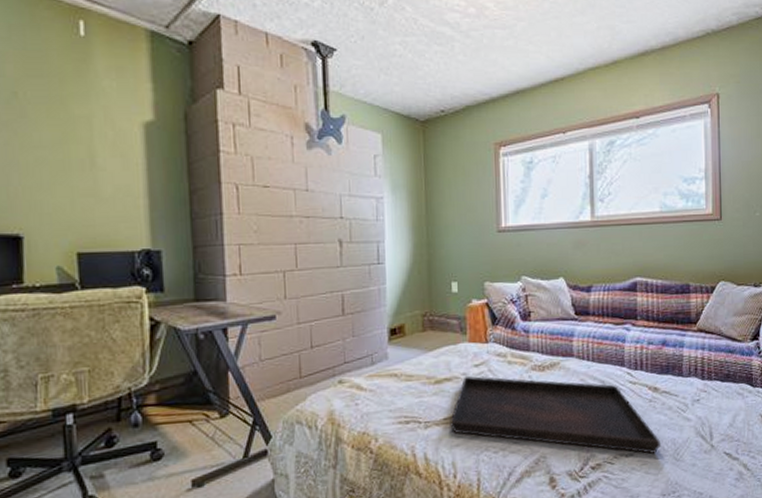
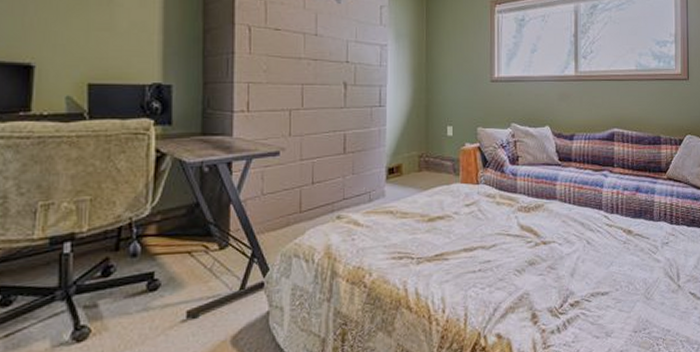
serving tray: present [449,375,660,455] -> none [440,214,633,293]

